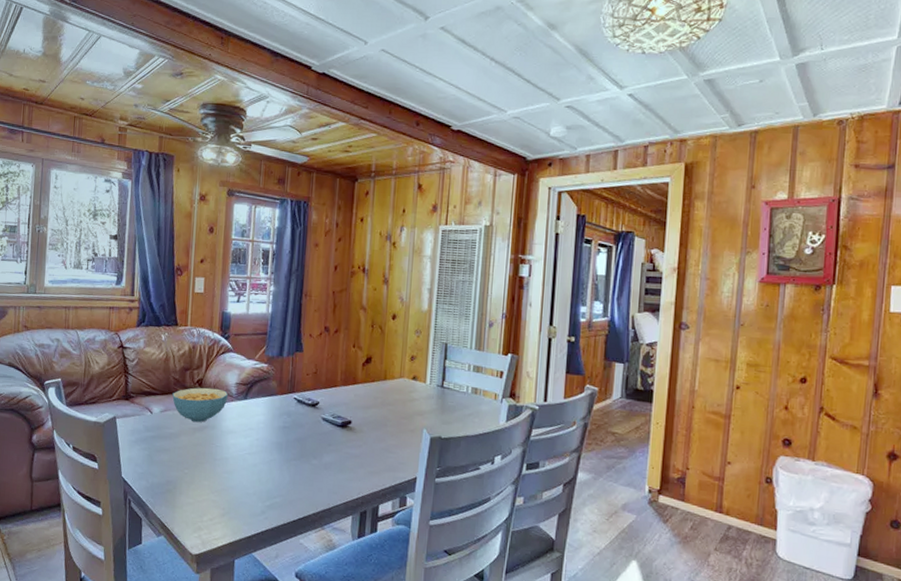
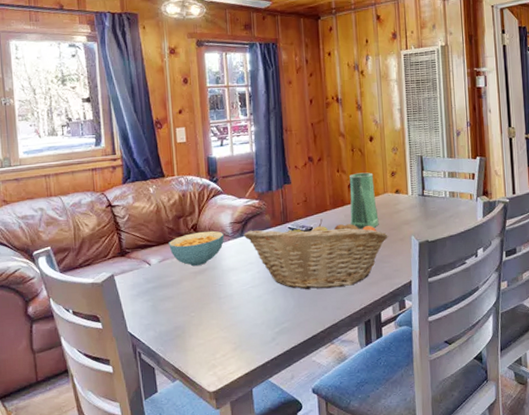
fruit basket: none [247,394,399,471] -> present [243,219,389,290]
vase: none [359,351,392,413] -> present [350,172,379,230]

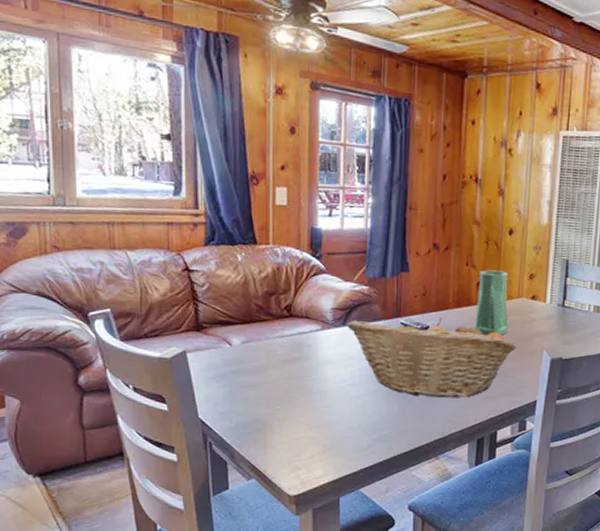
cereal bowl: present [168,230,225,267] -> none [255,314,324,354]

